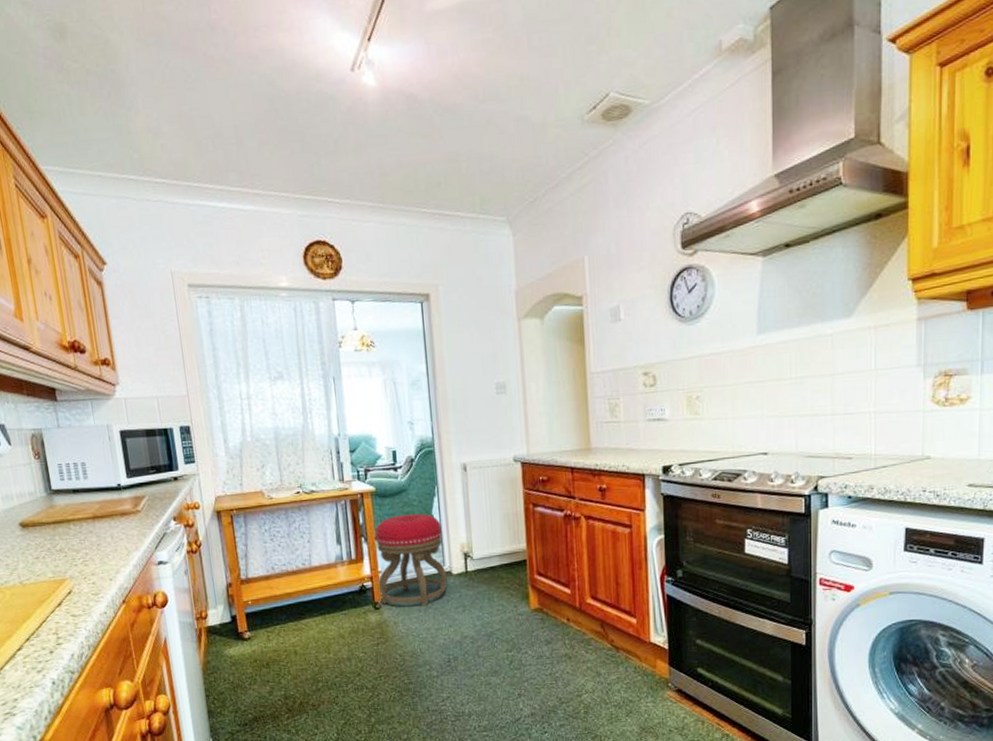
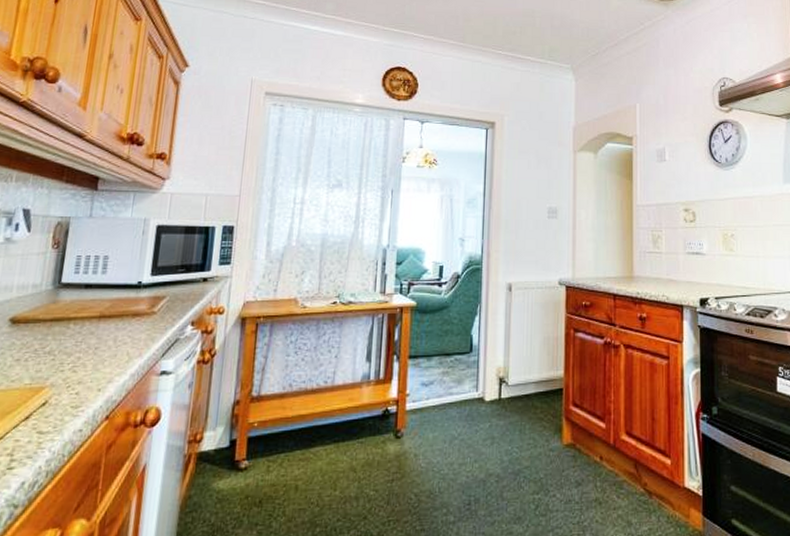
stool: present [375,514,447,606] -> none [402,333,479,436]

